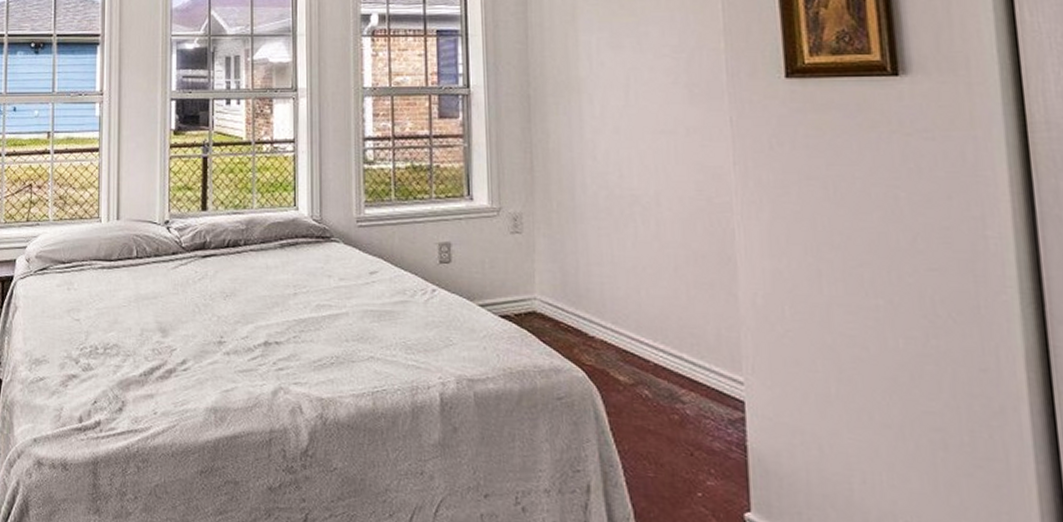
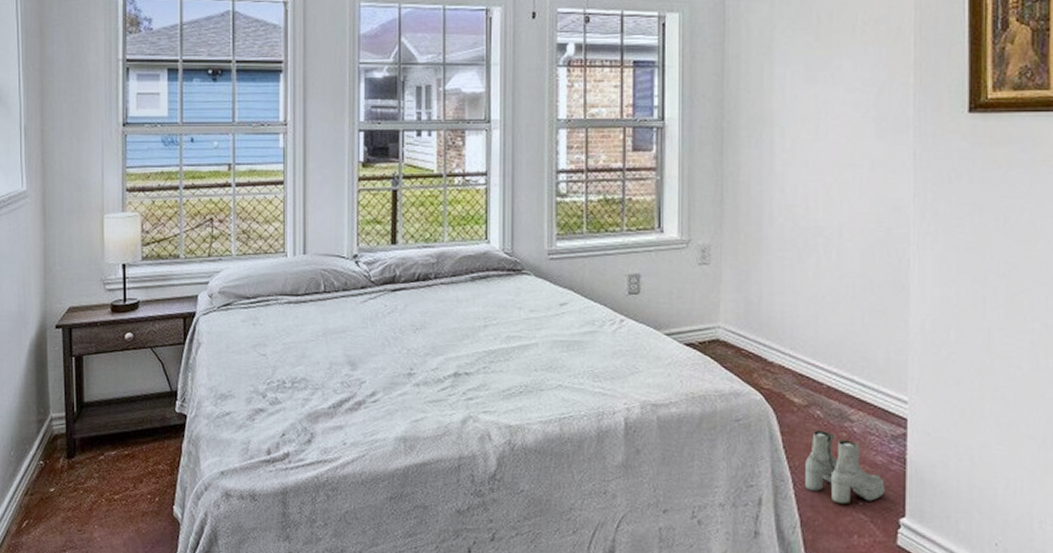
boots: none [635,411,726,495] -> present [805,430,885,504]

